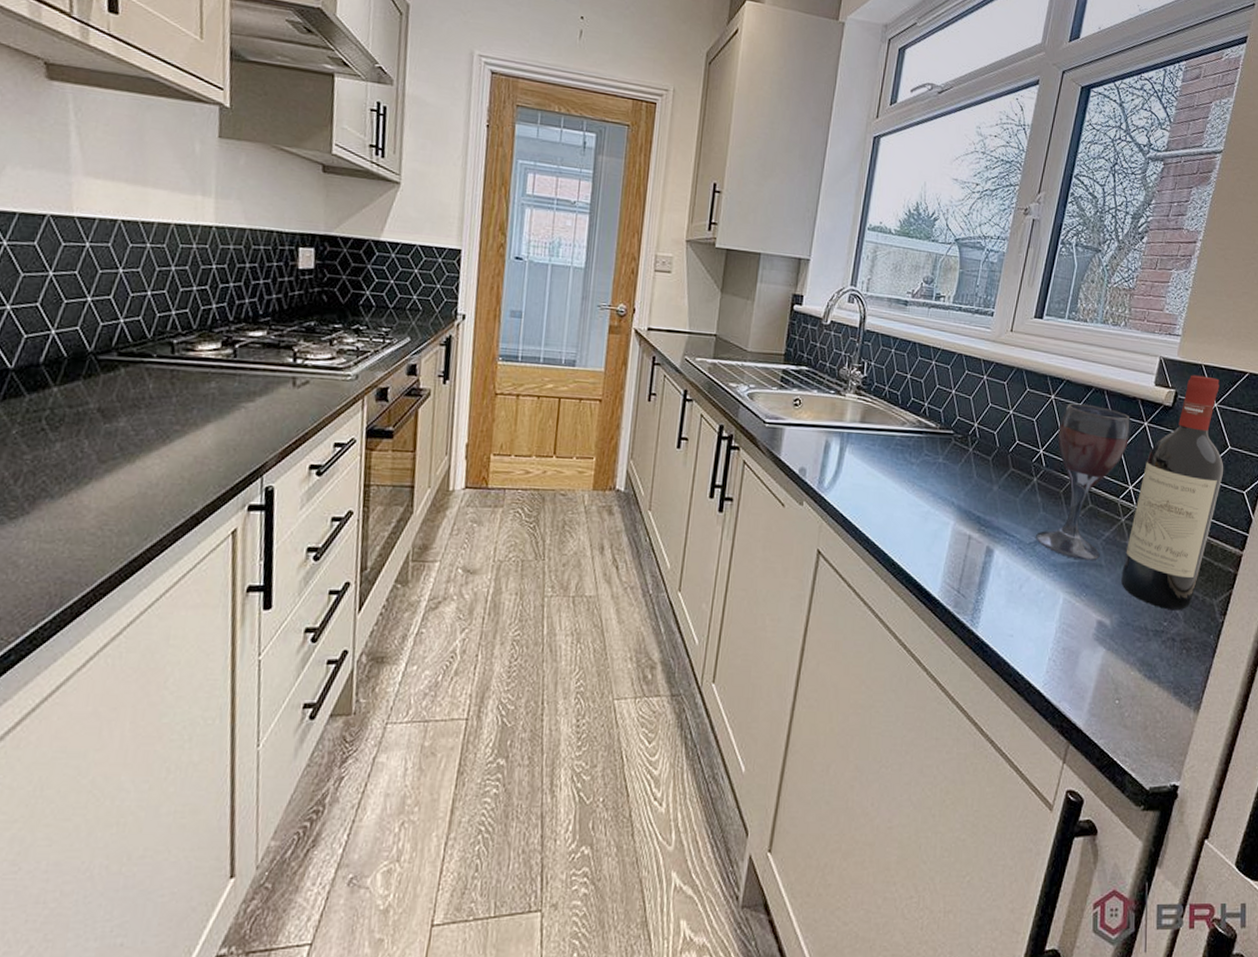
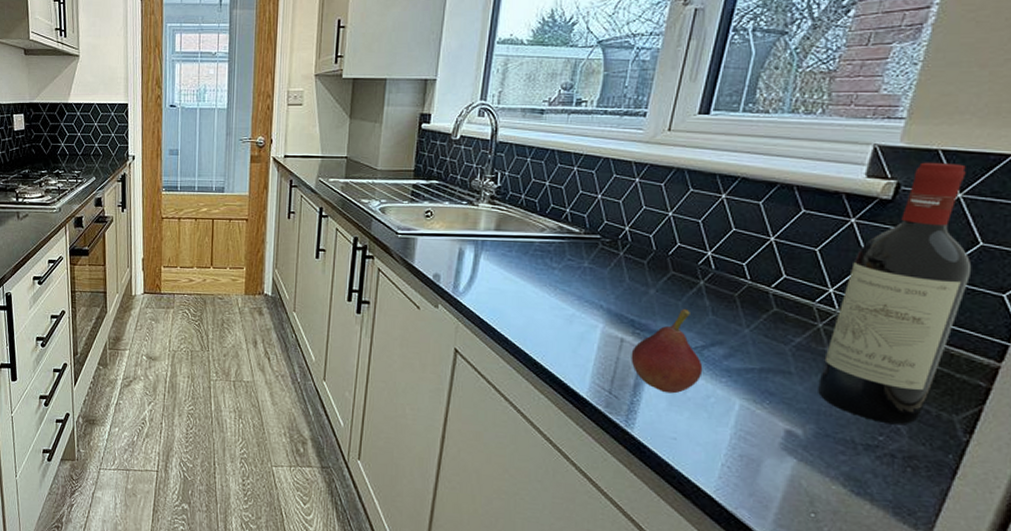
fruit: none [976,504,1035,590] -> present [631,308,703,394]
cup: present [1036,403,1131,561] -> none [704,201,832,368]

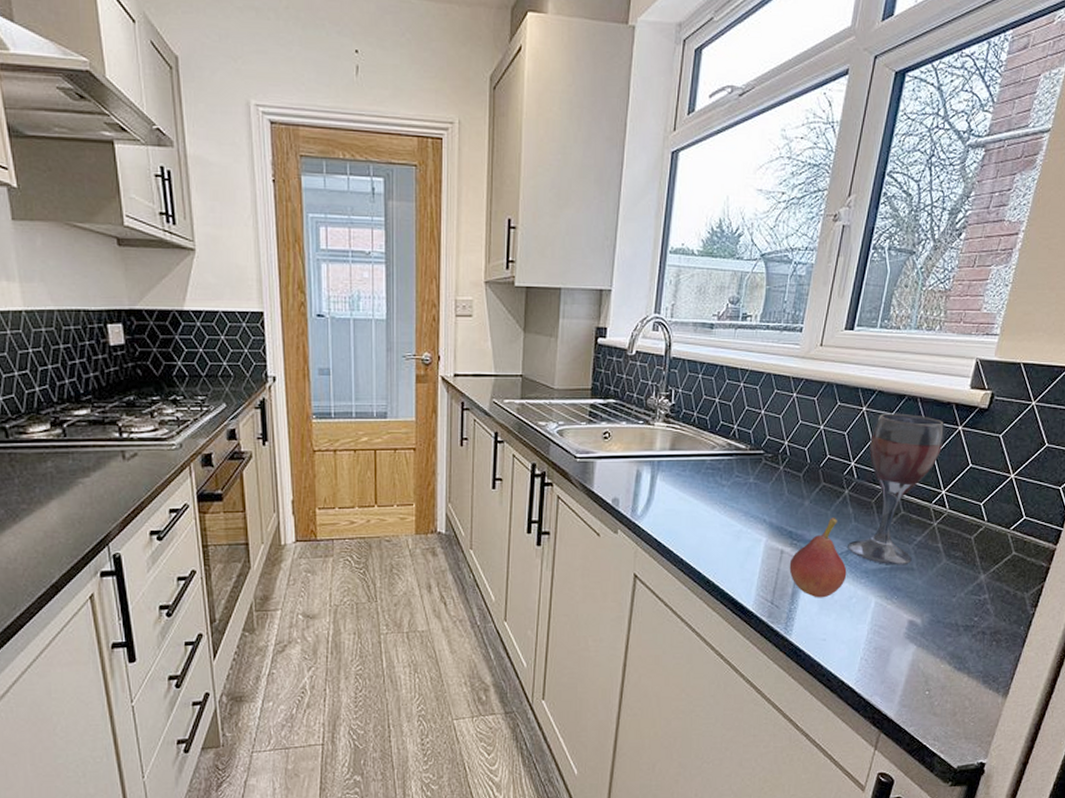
cup: none [704,201,832,368] -> present [848,413,945,566]
wine bottle: present [818,162,972,425] -> none [933,374,1040,606]

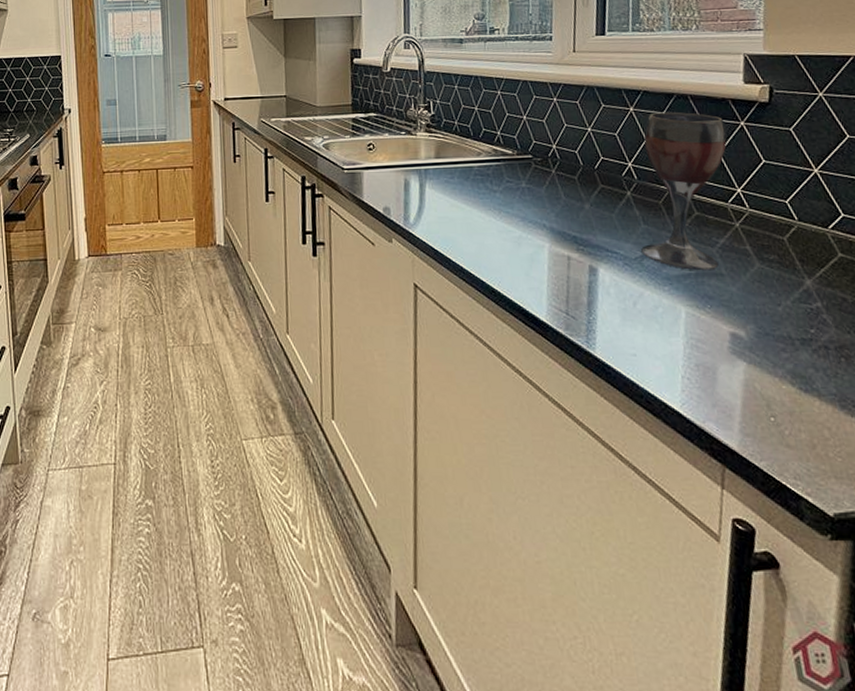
fruit: present [789,517,847,598] -> none [579,220,647,308]

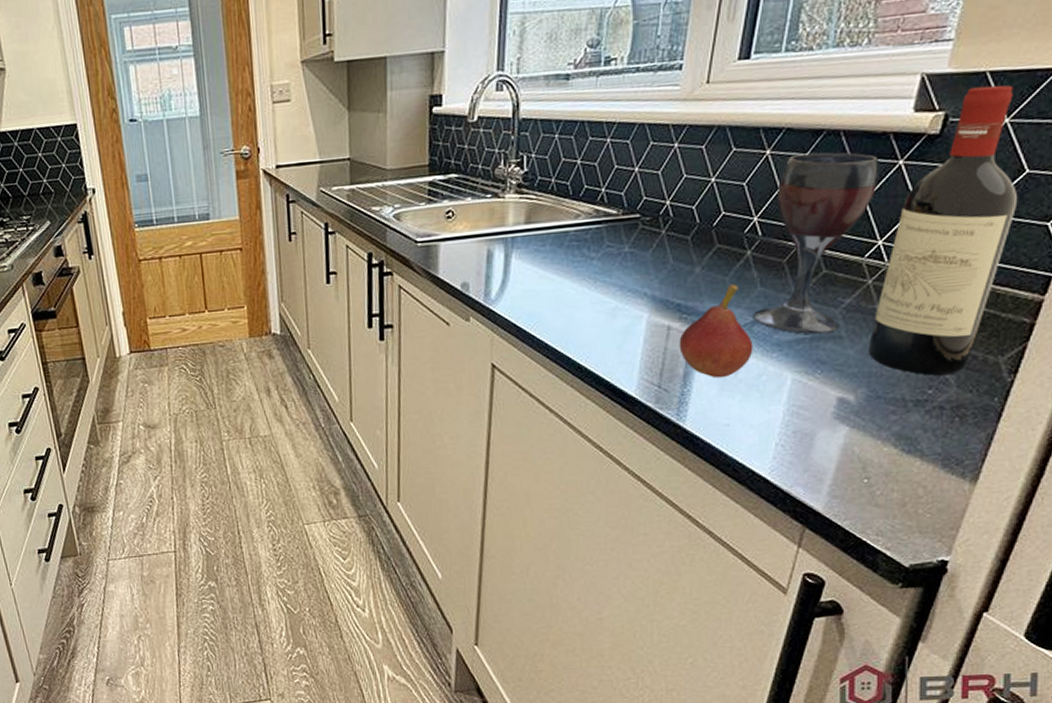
fruit: none [579,220,647,308] -> present [679,283,753,378]
wine bottle: none [747,66,847,316] -> present [869,85,1018,376]

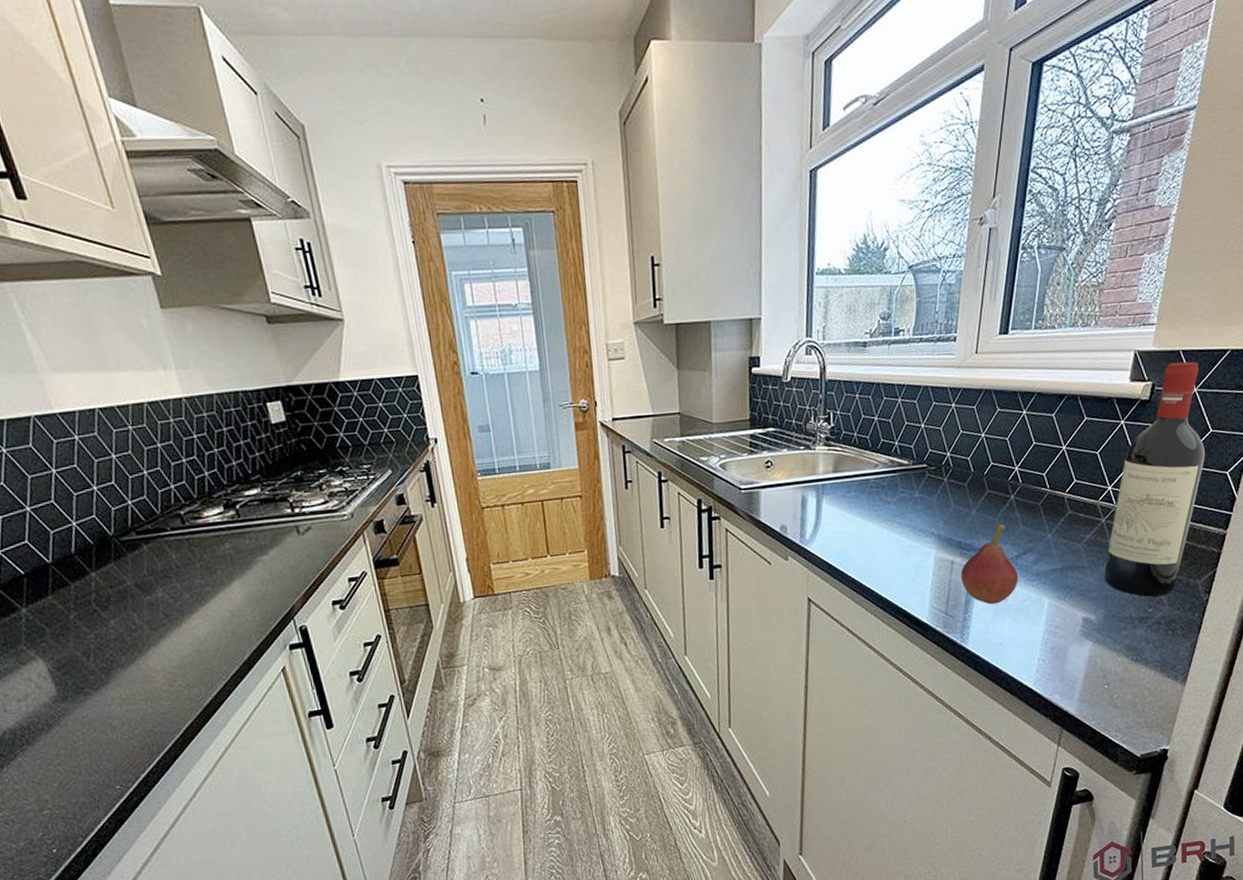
cup: present [753,152,880,335] -> none [1017,413,1107,566]

